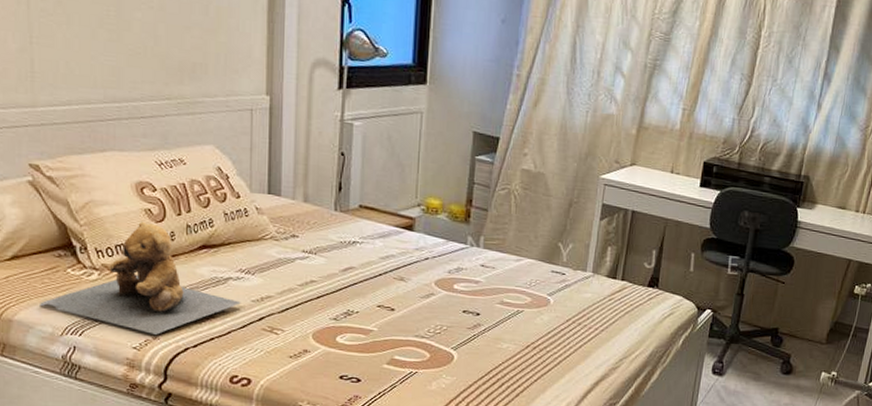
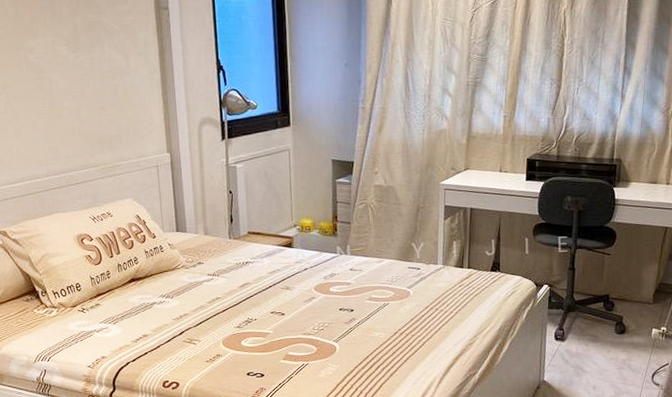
teddy bear: present [40,221,241,335] -> none [17,265,165,354]

